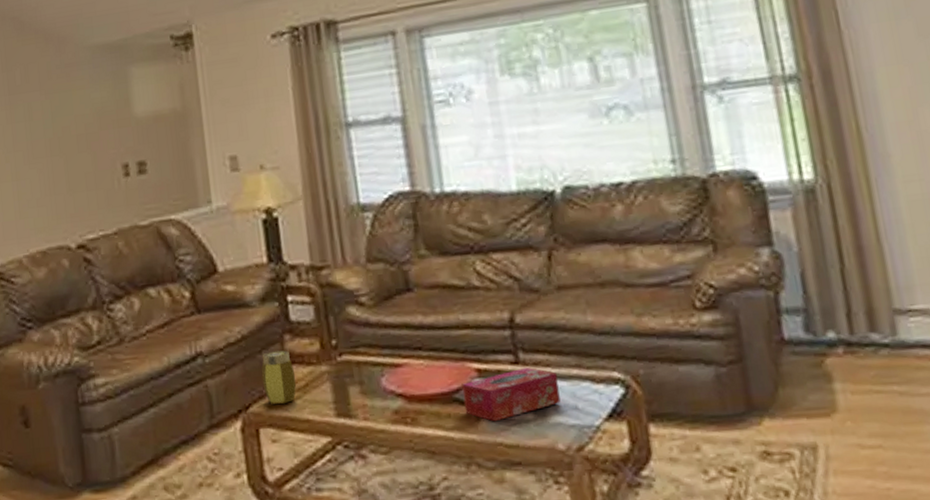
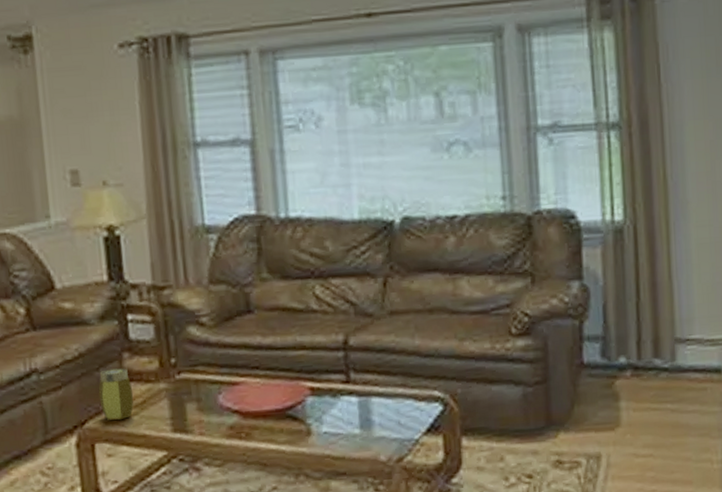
tissue box: present [461,367,561,422] -> none [295,386,385,436]

